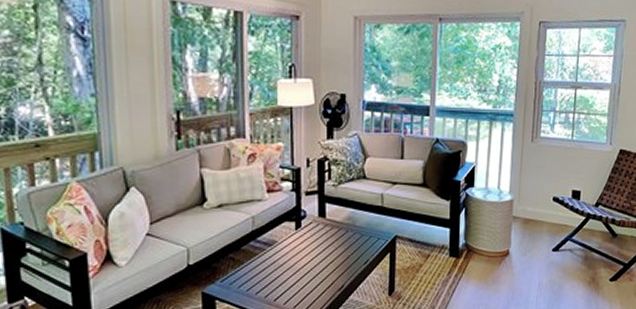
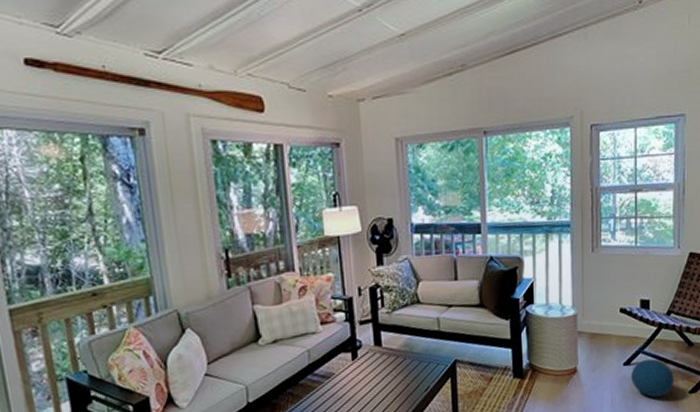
ball: none [558,246,597,283] -> present [631,359,674,397]

